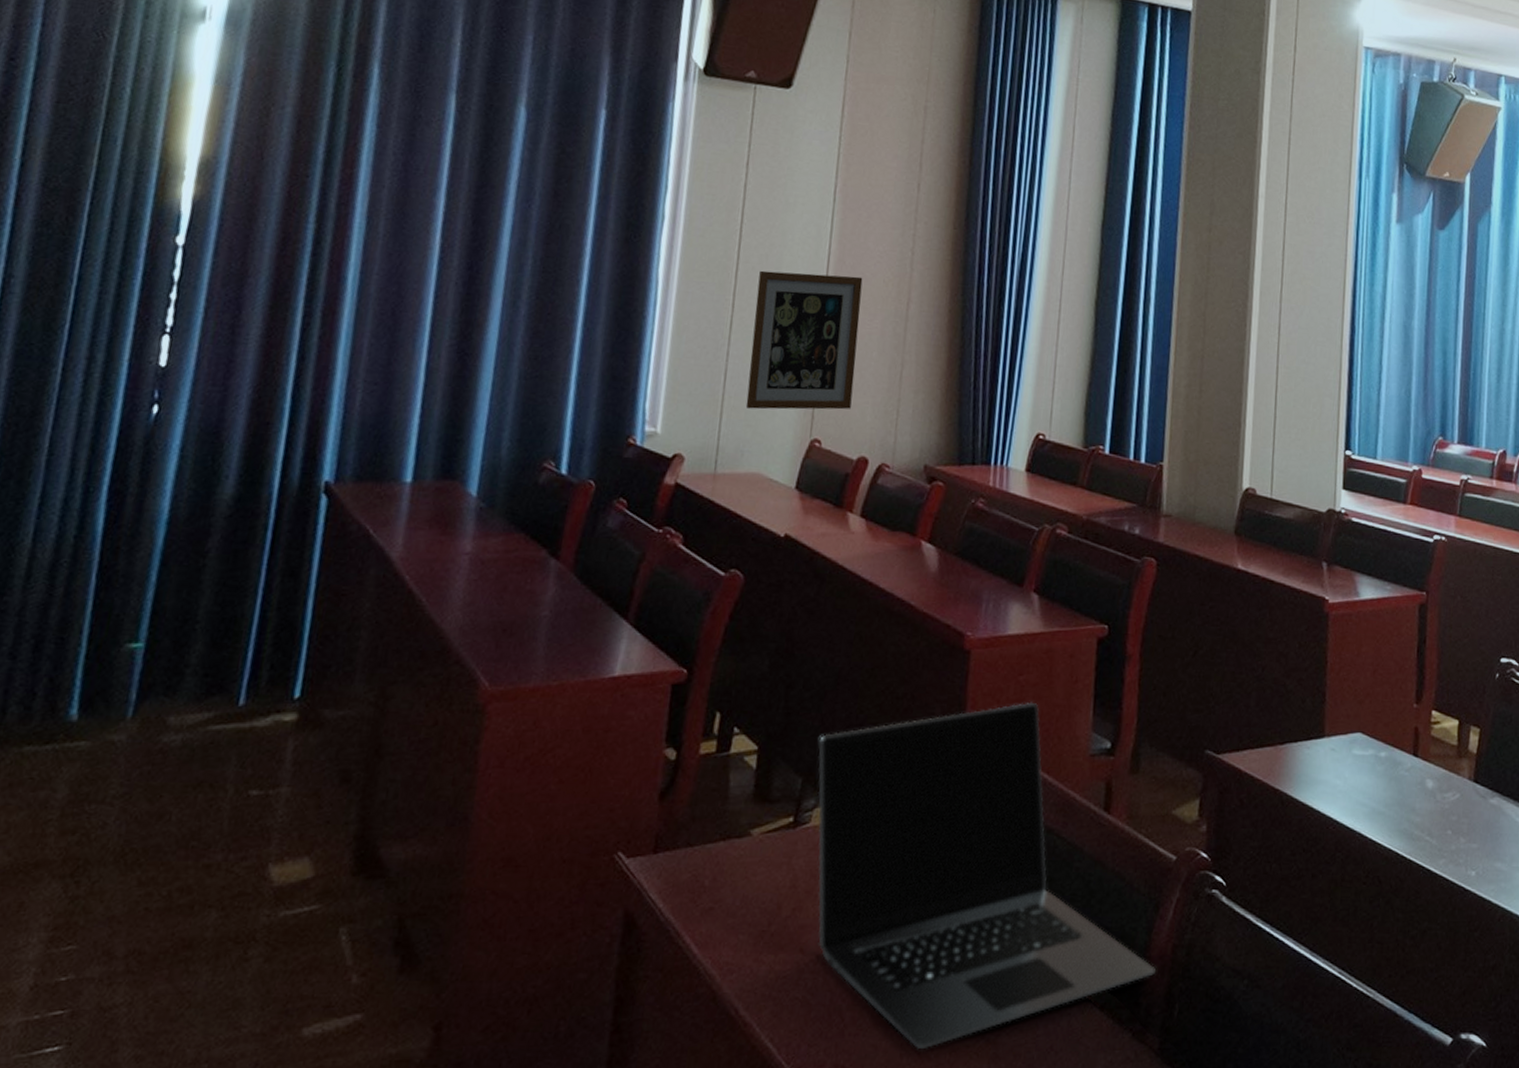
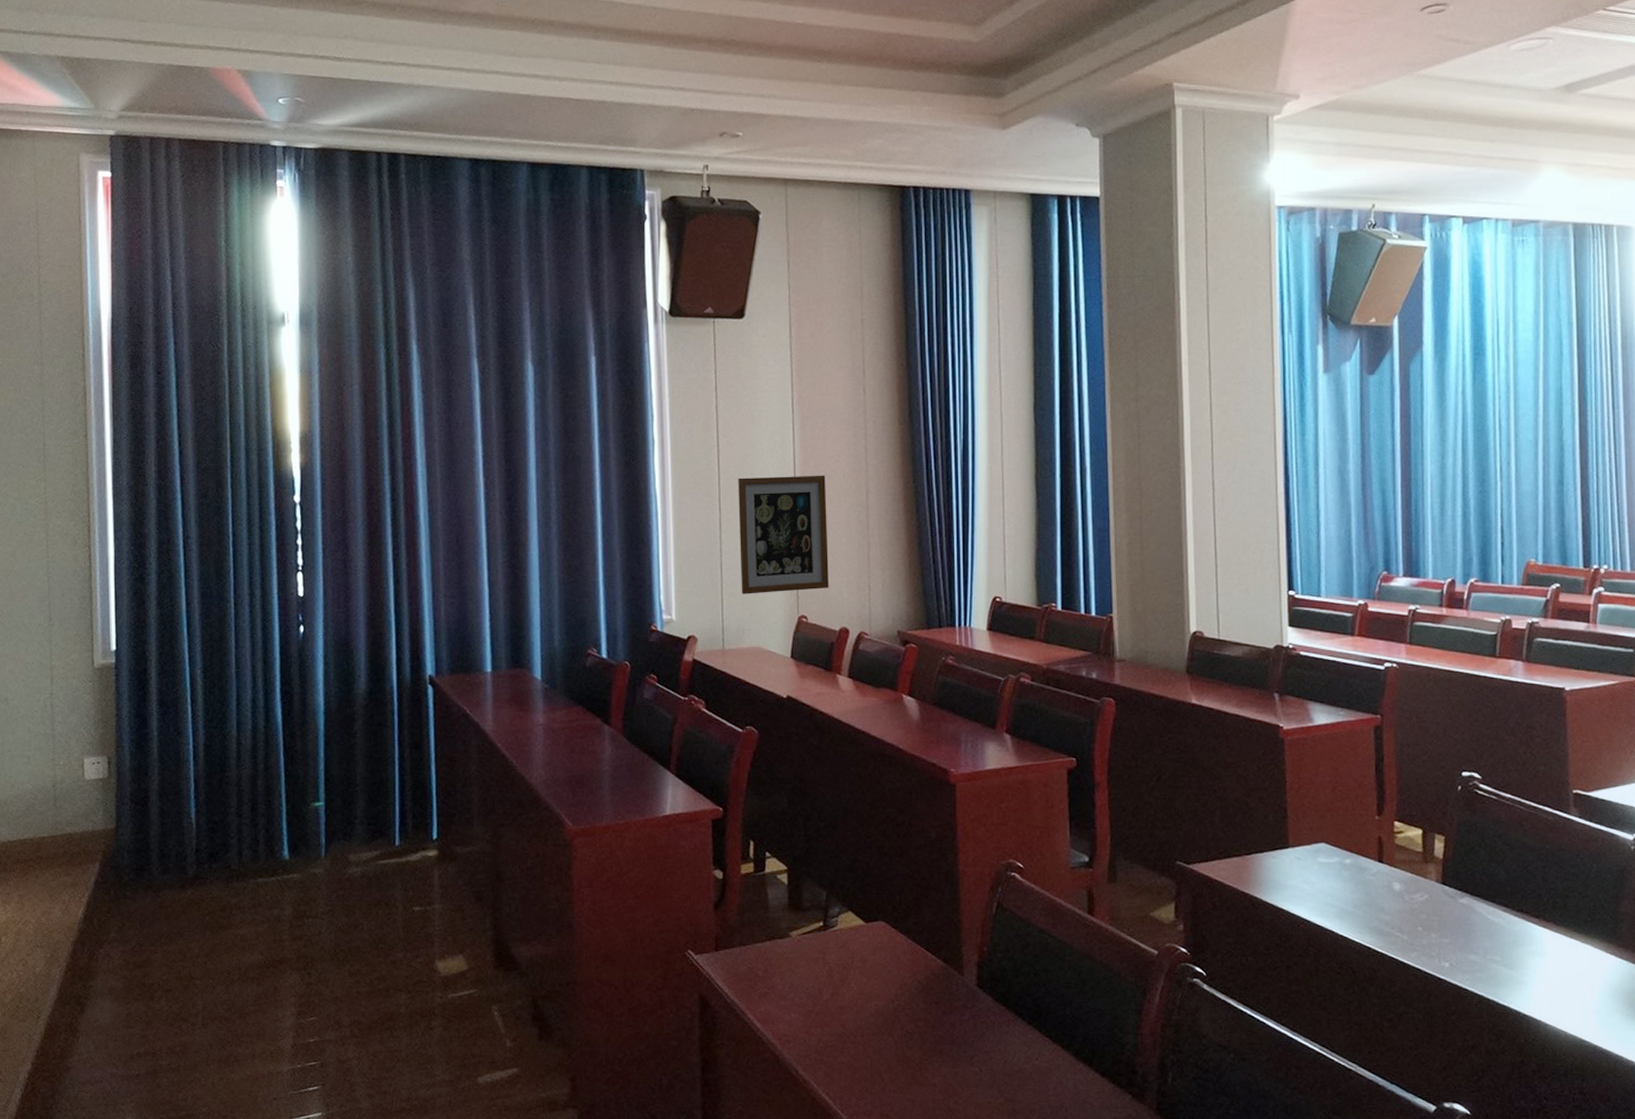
laptop: present [817,703,1155,1050] -> none [835,826,1148,1104]

